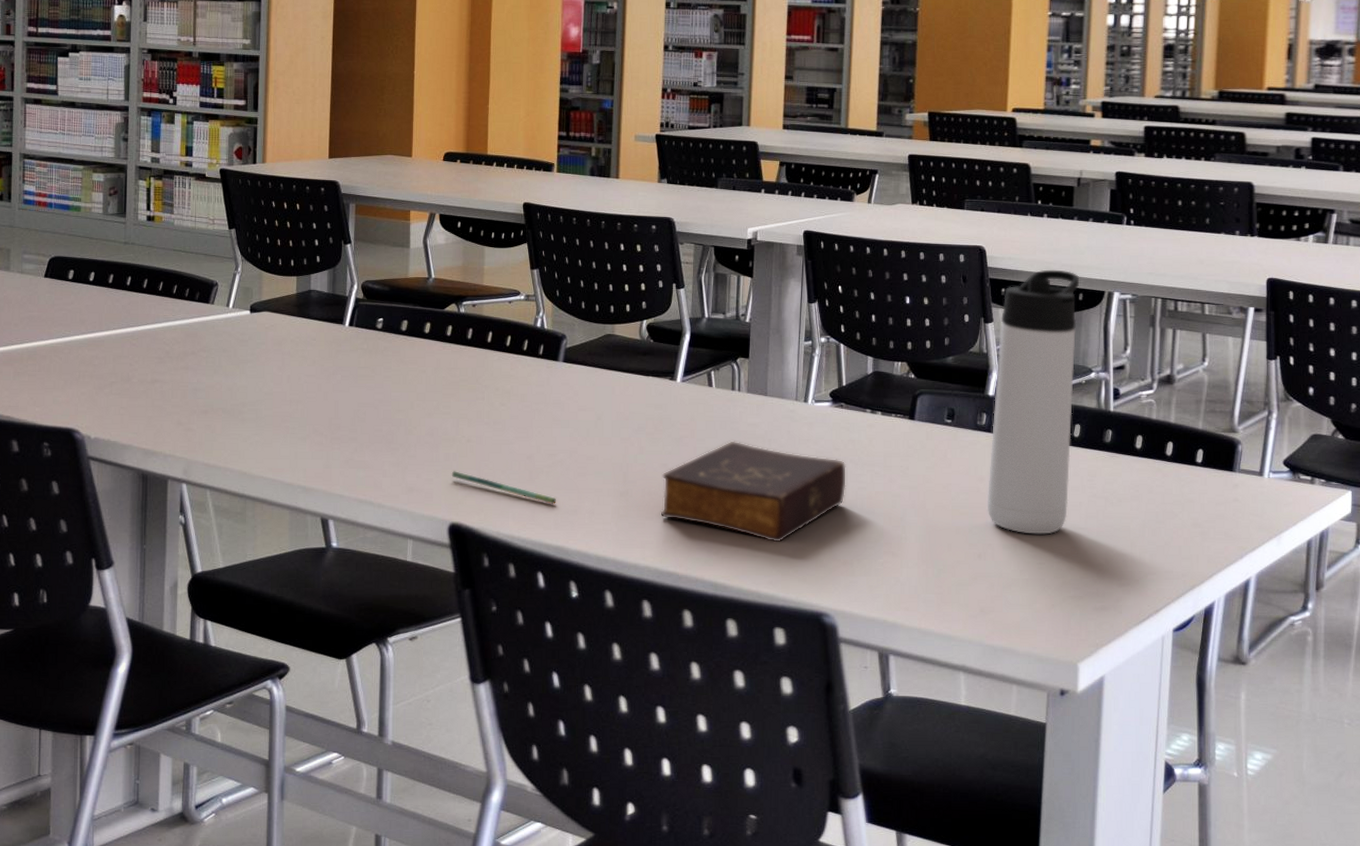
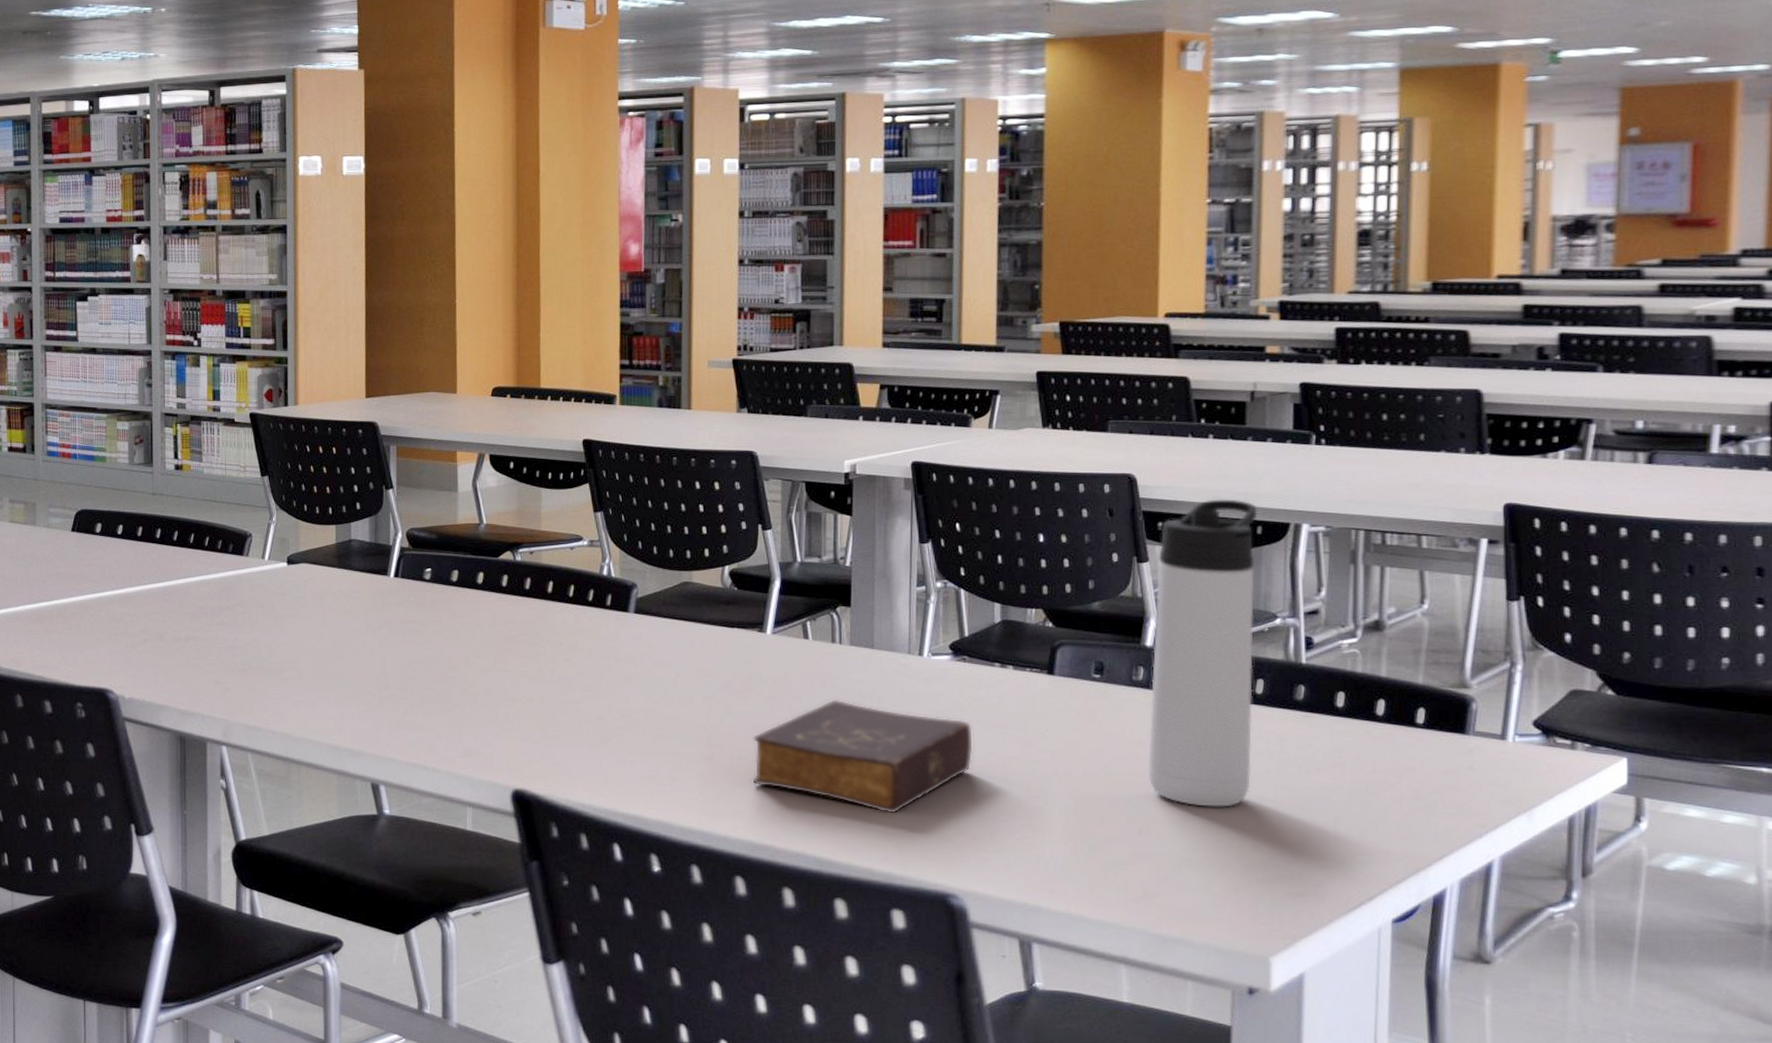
pen: present [451,470,556,505] -> none [512,732,632,770]

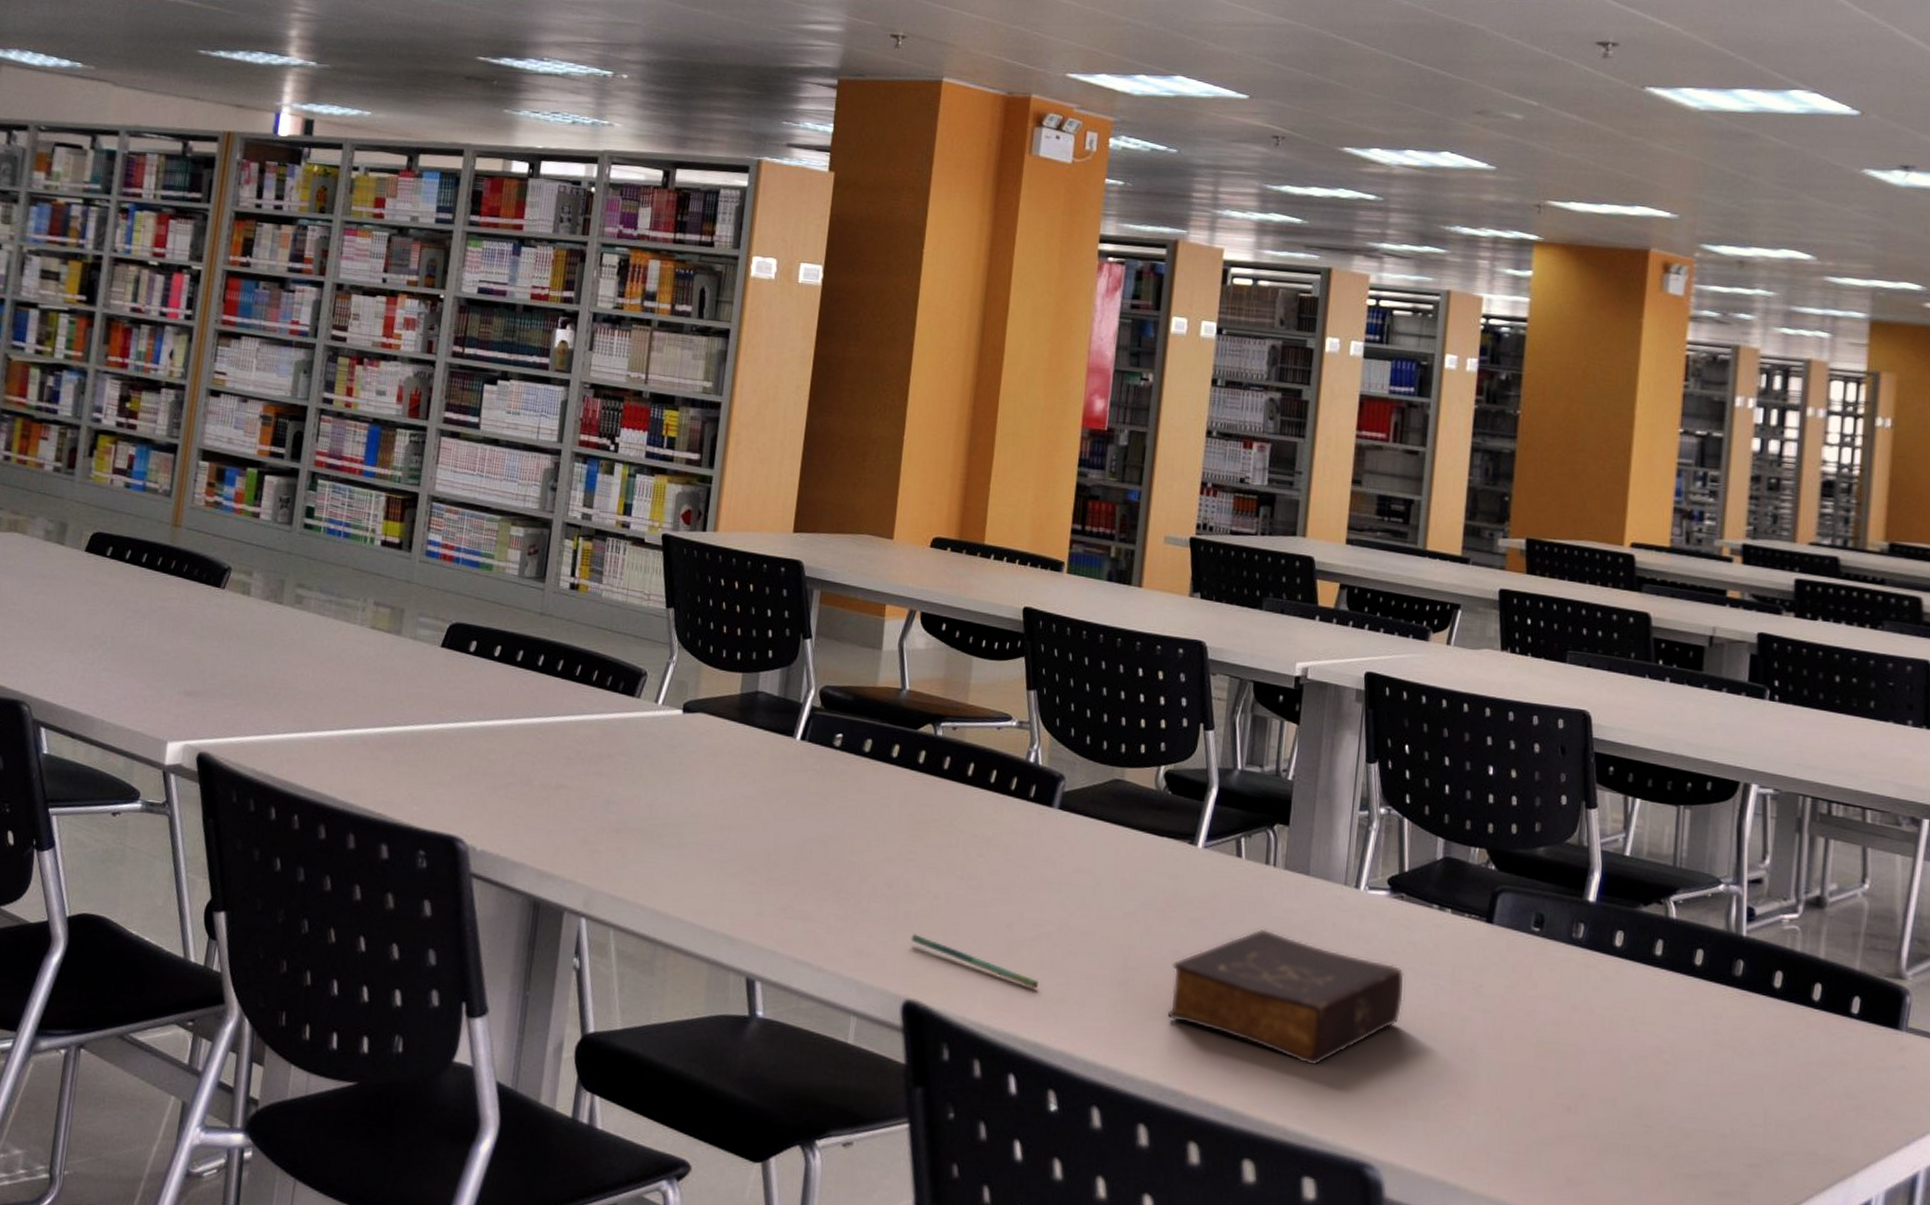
pen: none [512,732,632,770] -> present [911,933,1038,989]
thermos bottle: present [1147,499,1256,807] -> none [1580,747,1707,1090]

